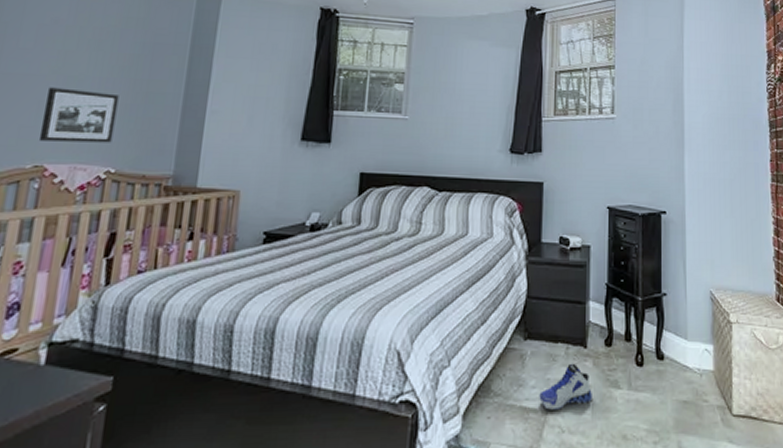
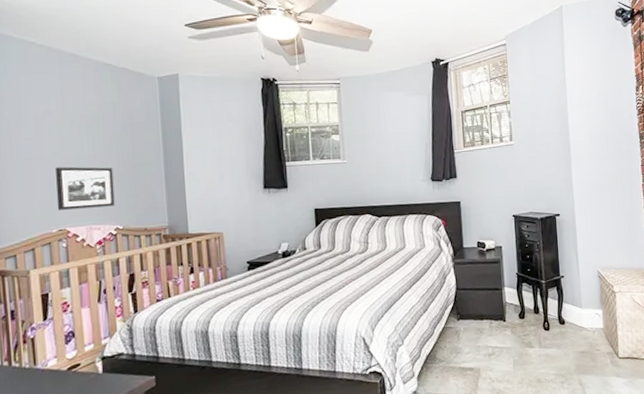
sneaker: present [539,363,592,410] -> none [473,333,513,368]

